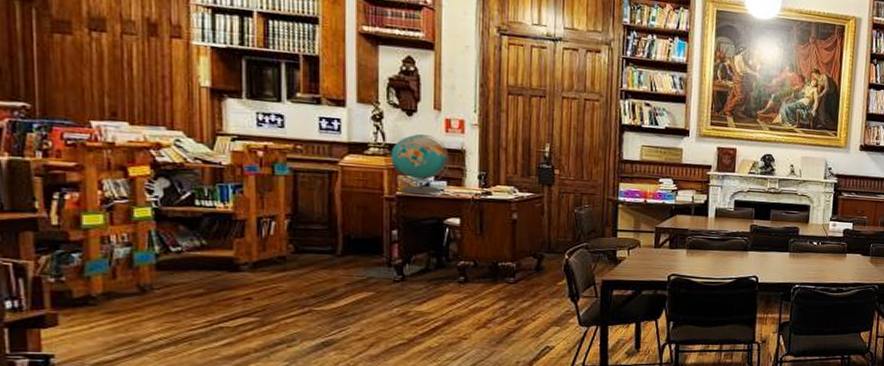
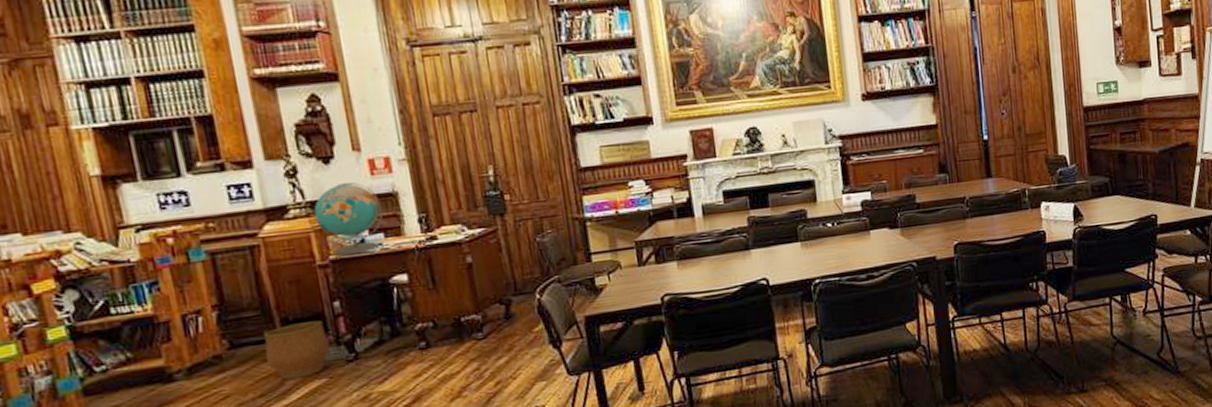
basket: none [324,242,383,288] -> present [263,320,331,380]

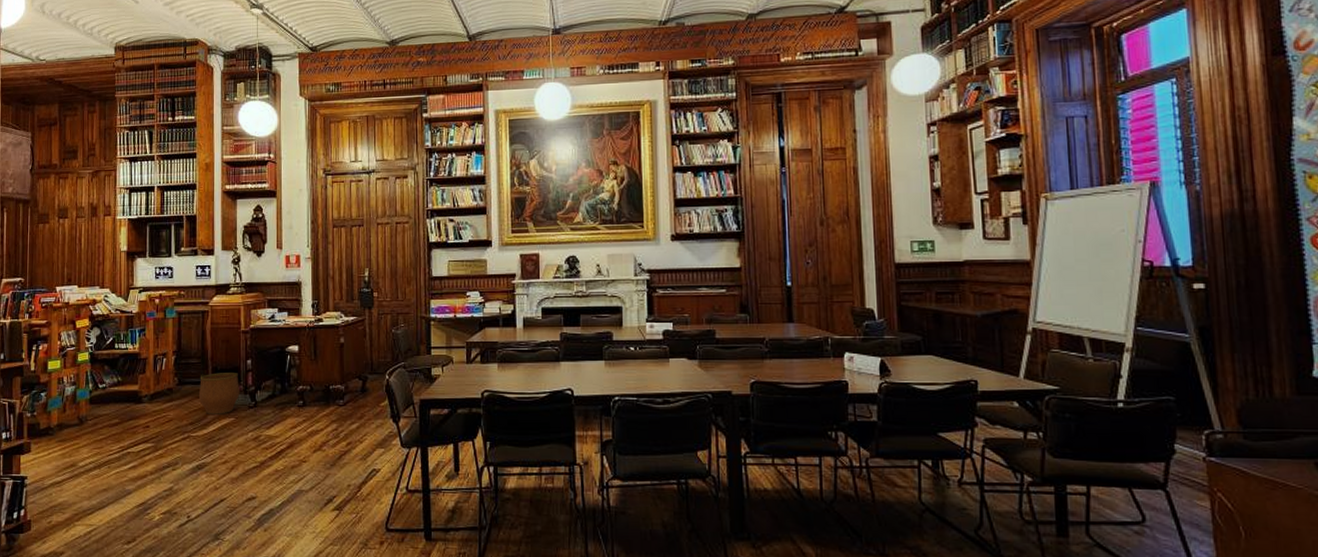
globe: present [313,182,384,256] -> none [246,272,290,326]

